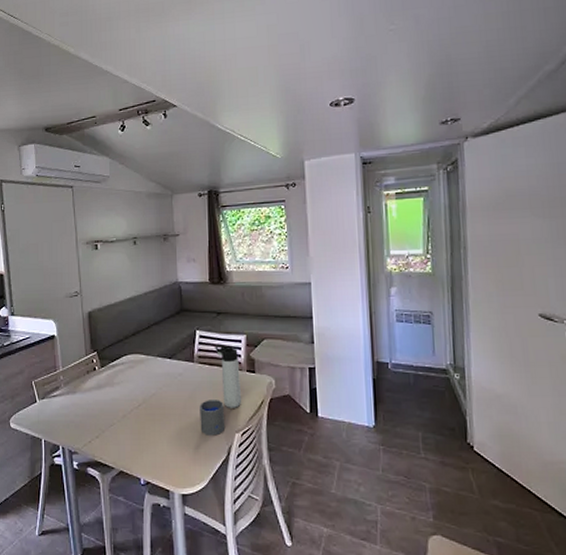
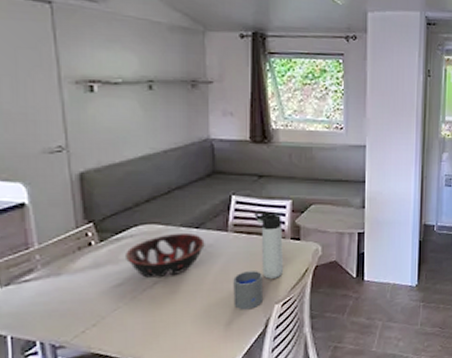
decorative bowl: none [119,362,176,400] -> present [126,232,205,278]

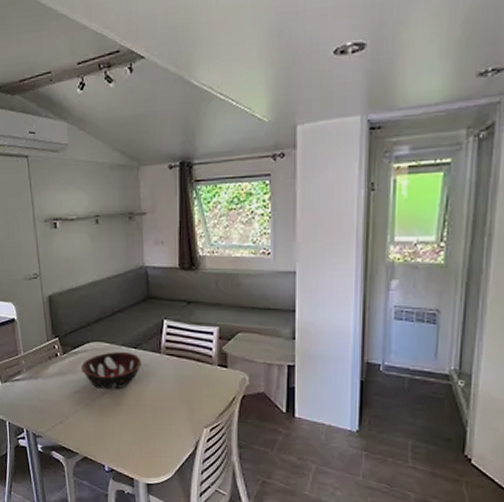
cup: present [233,271,264,310] -> none [166,393,193,429]
thermos bottle: present [254,210,284,279] -> none [184,335,212,403]

